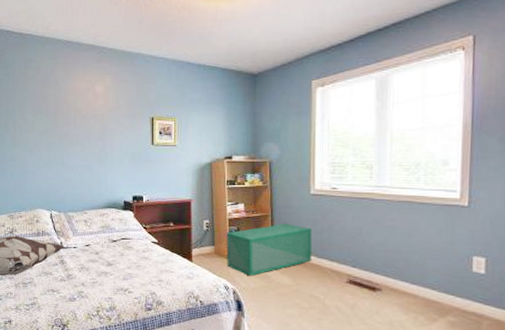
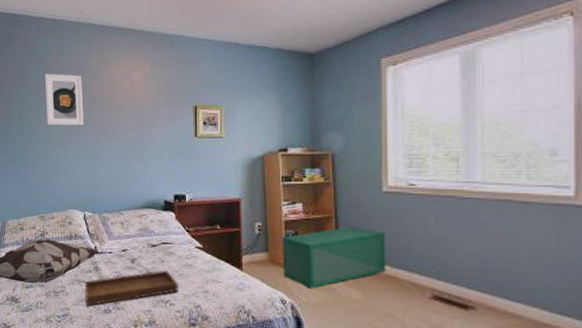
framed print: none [12,83,50,133] -> present [44,73,84,126]
tray: none [51,252,136,295] -> present [84,258,178,306]

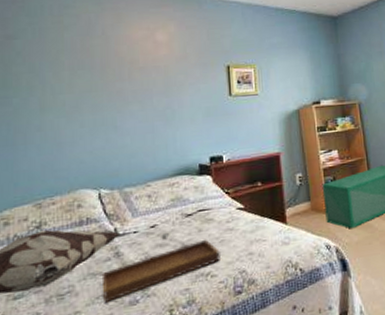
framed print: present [44,73,84,126] -> none [40,34,96,94]

